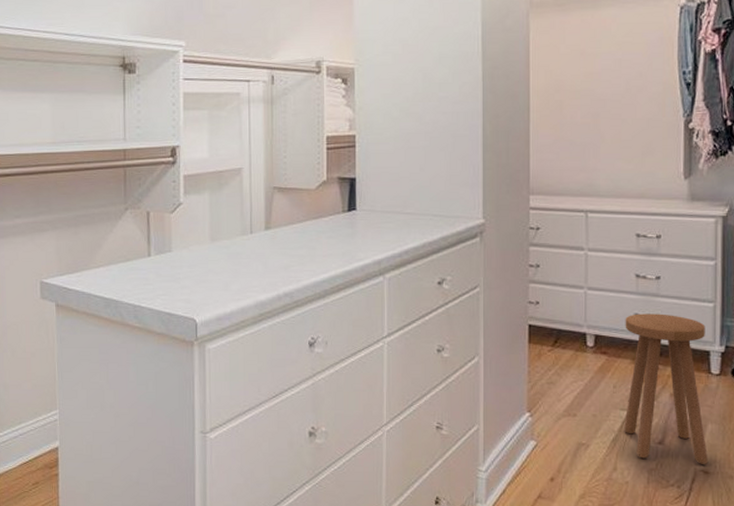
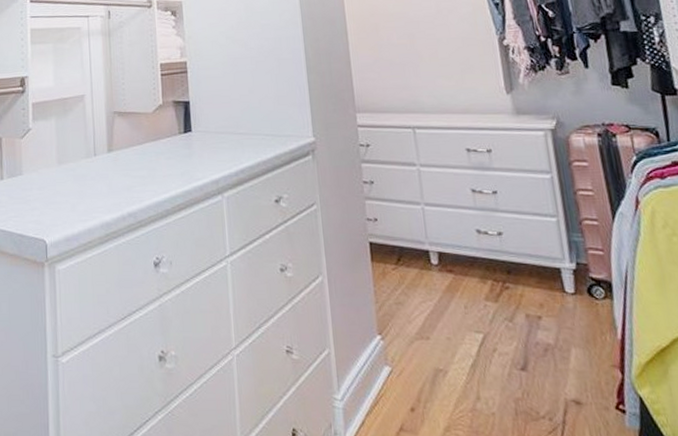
stool: present [624,314,709,464] -> none [467,229,579,394]

